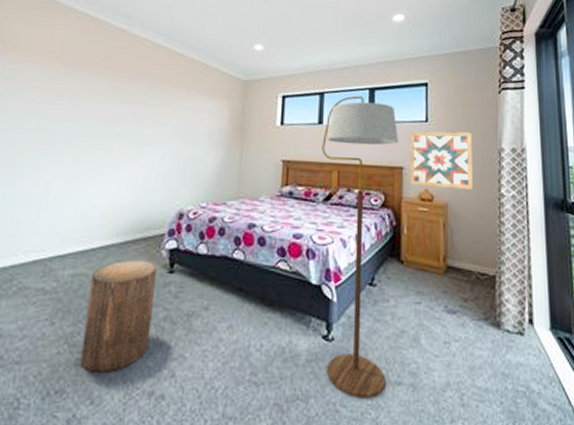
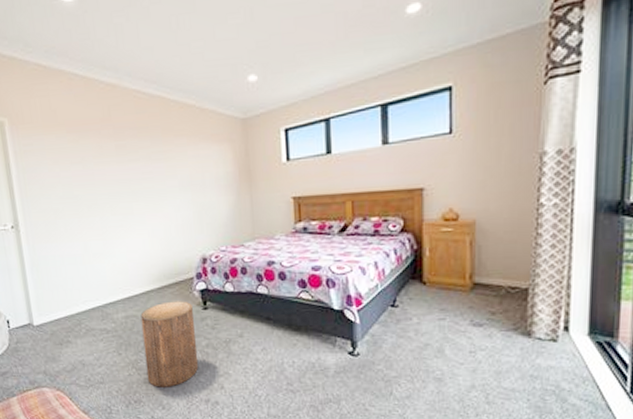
floor lamp: present [322,95,398,398] -> none [332,115,417,400]
wall art: present [410,131,473,190] -> none [431,137,506,206]

